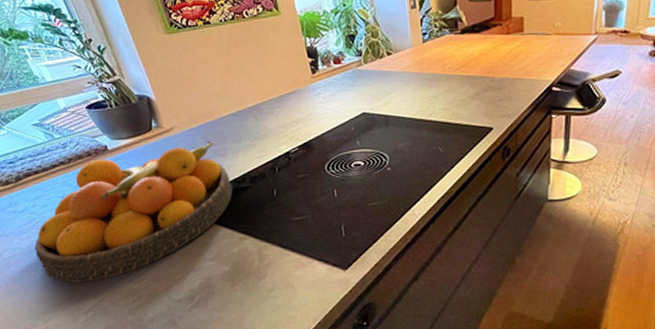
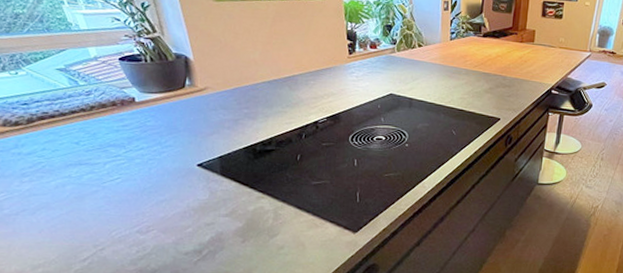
fruit bowl: present [34,140,233,283] -> none [35,103,258,230]

